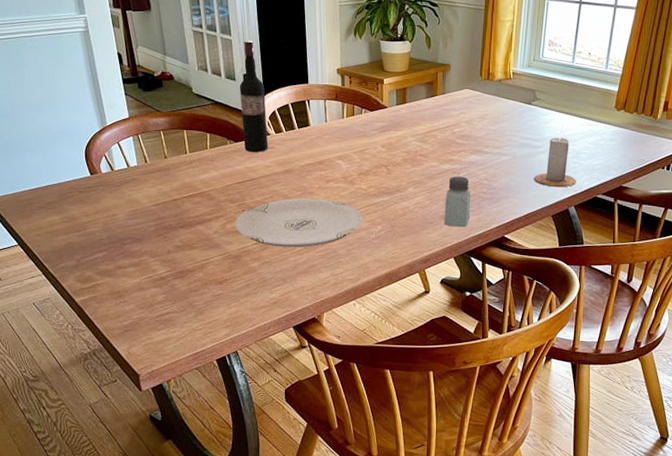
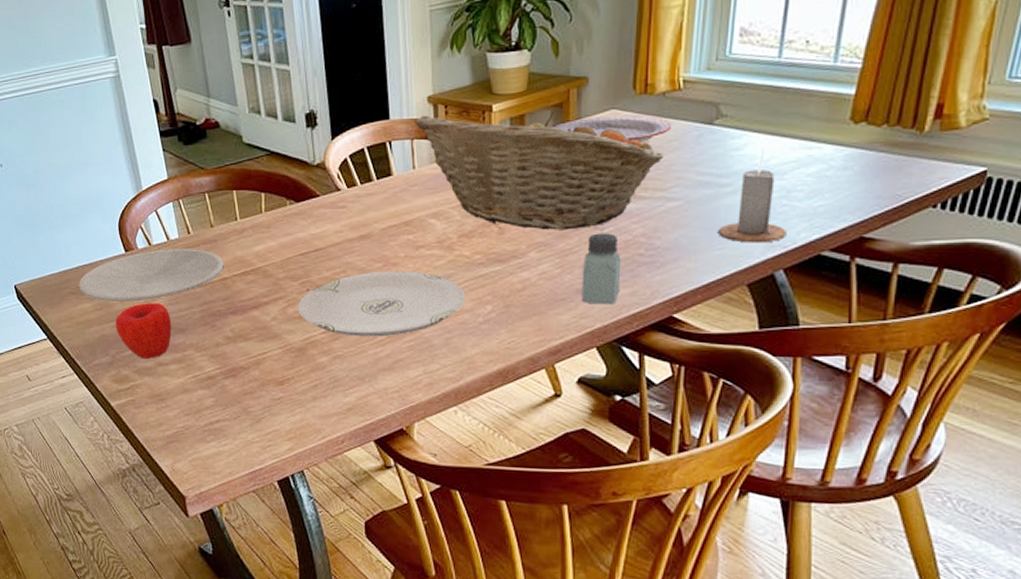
plate: none [48,174,175,216] -> present [79,249,224,302]
apple: none [80,217,130,263] -> present [115,303,172,360]
wine bottle: present [239,40,268,152] -> none [300,69,338,214]
fruit basket: none [326,82,499,173] -> present [413,112,663,230]
plate: none [426,93,505,113] -> present [553,115,672,142]

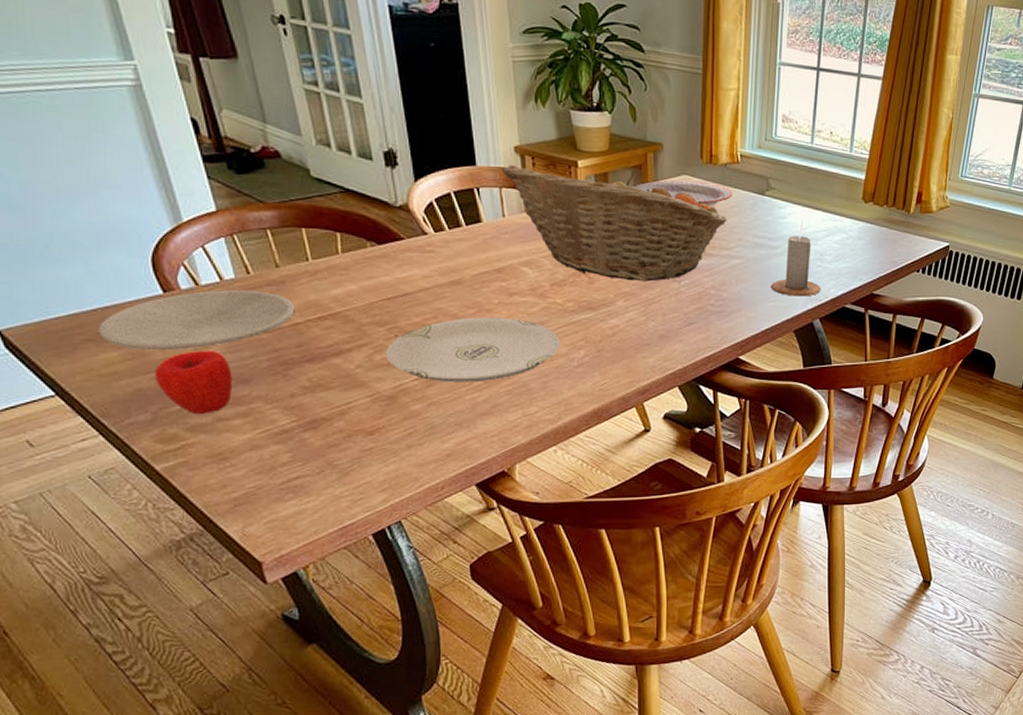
saltshaker: present [581,233,622,305] -> none [664,285,697,349]

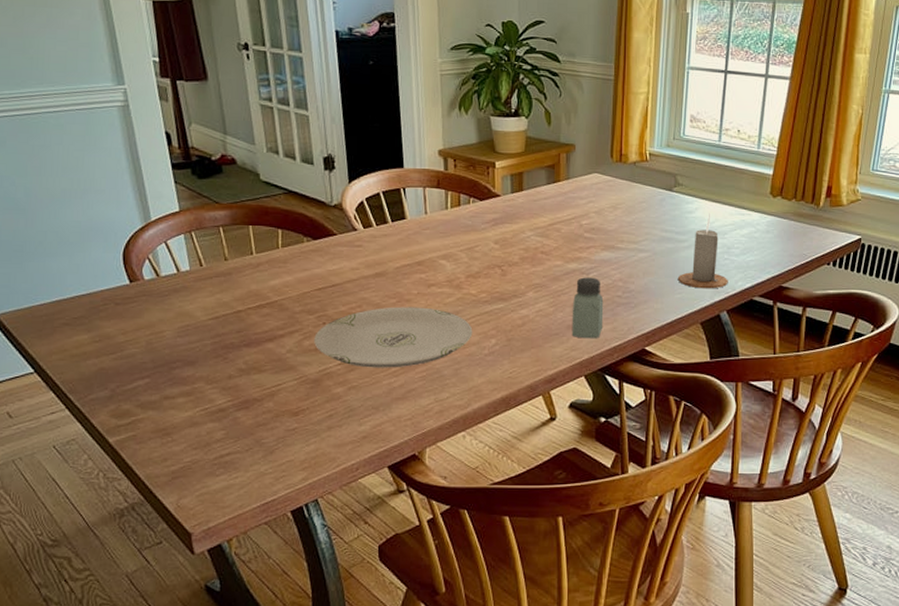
plate: present [98,290,295,350] -> none [74,280,238,334]
apple: present [155,351,233,415] -> none [116,335,181,393]
fruit basket: present [501,164,727,282] -> none [425,166,635,274]
plate: present [634,180,733,206] -> none [547,178,642,202]
saltshaker: none [664,285,697,349] -> present [571,277,604,339]

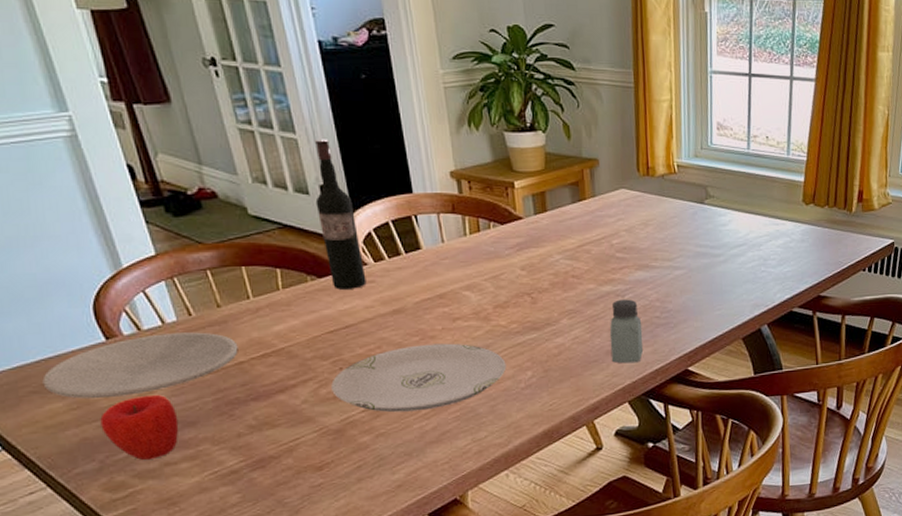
plate: none [74,280,238,334] -> present [42,332,238,399]
apple: none [116,335,181,393] -> present [100,395,179,461]
wine bottle: none [318,116,355,252] -> present [314,139,367,290]
candle: present [677,212,728,289] -> none [715,224,767,304]

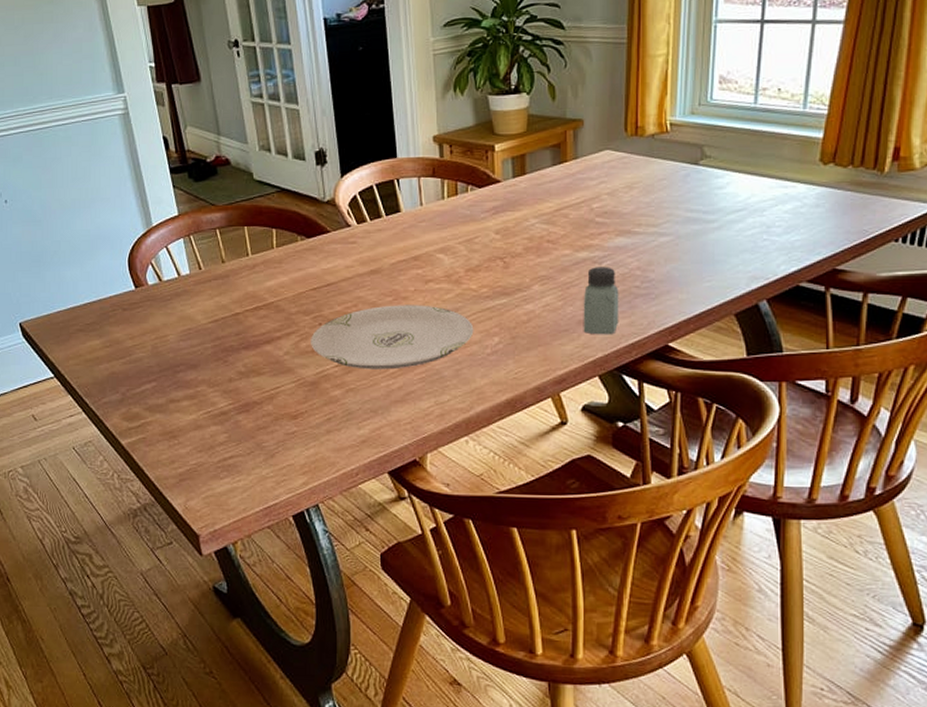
plate: present [42,332,238,399] -> none [87,284,236,338]
apple: present [100,395,179,461] -> none [125,339,184,396]
wine bottle: present [314,139,367,290] -> none [310,108,349,249]

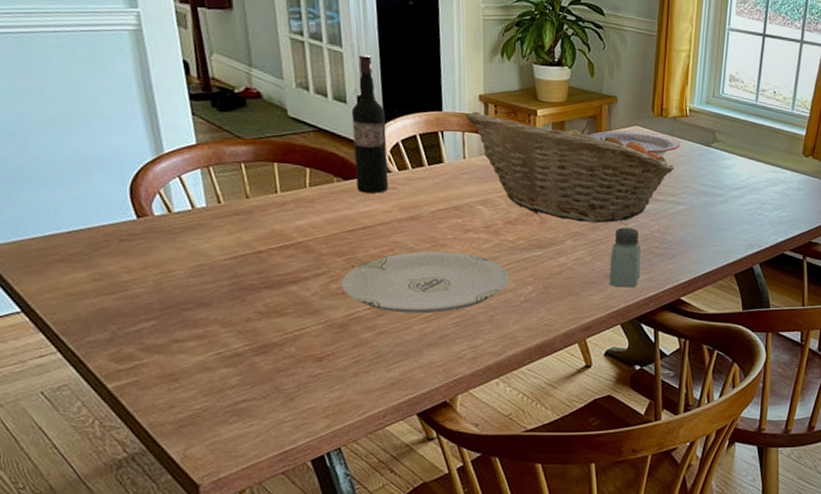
wine bottle: none [310,108,349,249] -> present [351,54,389,194]
fruit basket: none [420,152,654,264] -> present [465,111,674,223]
plate: none [552,156,662,181] -> present [588,130,681,155]

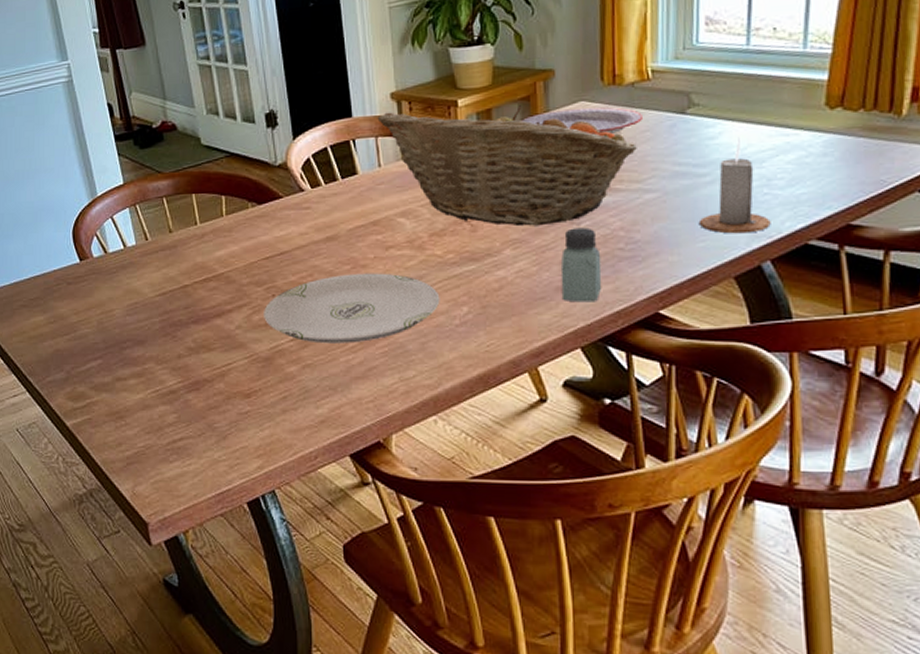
wine bottle: present [351,54,389,194] -> none [260,68,303,216]
candle: none [713,169,762,243] -> present [698,136,771,234]

